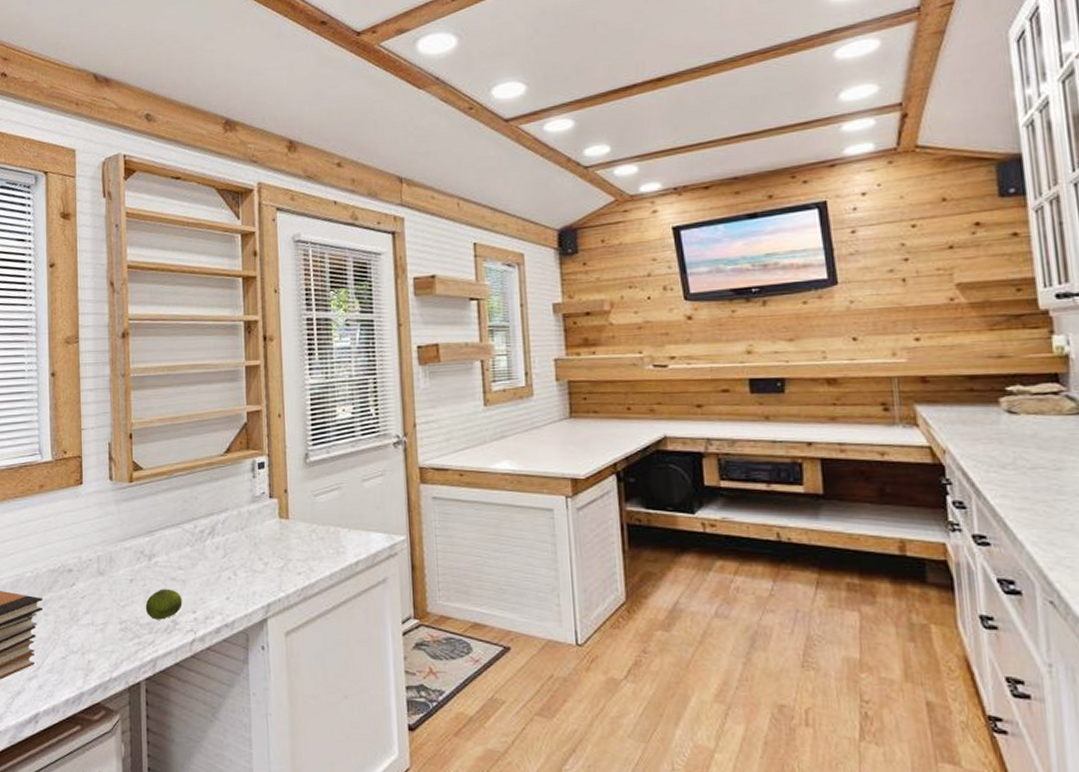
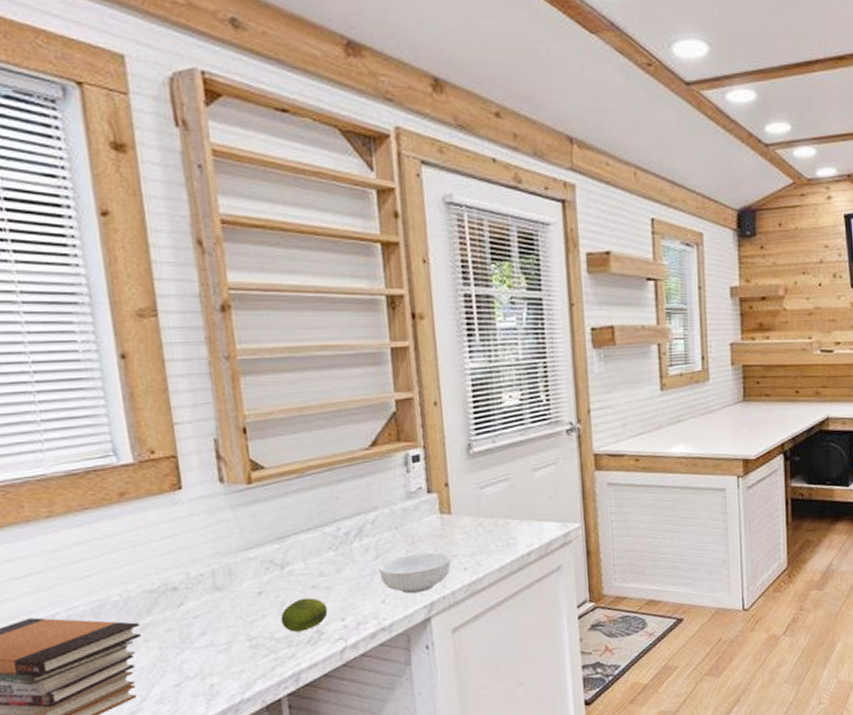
cereal bowl: none [226,555,286,593] -> present [379,552,451,594]

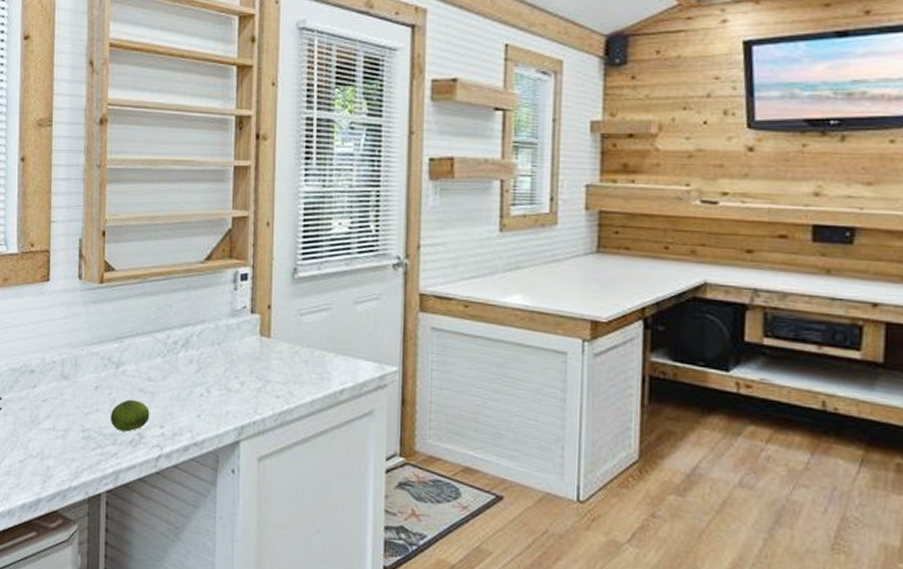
cereal bowl: present [379,552,451,594] -> none [198,372,264,414]

